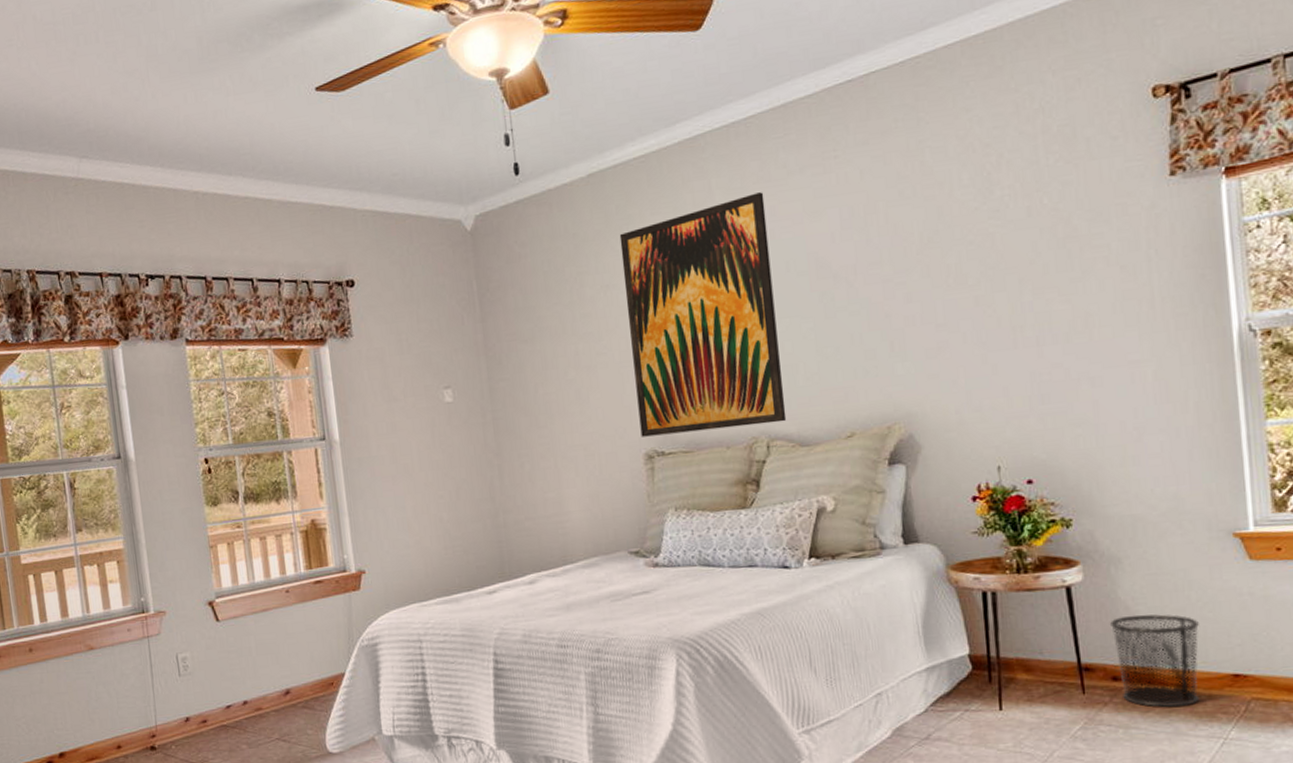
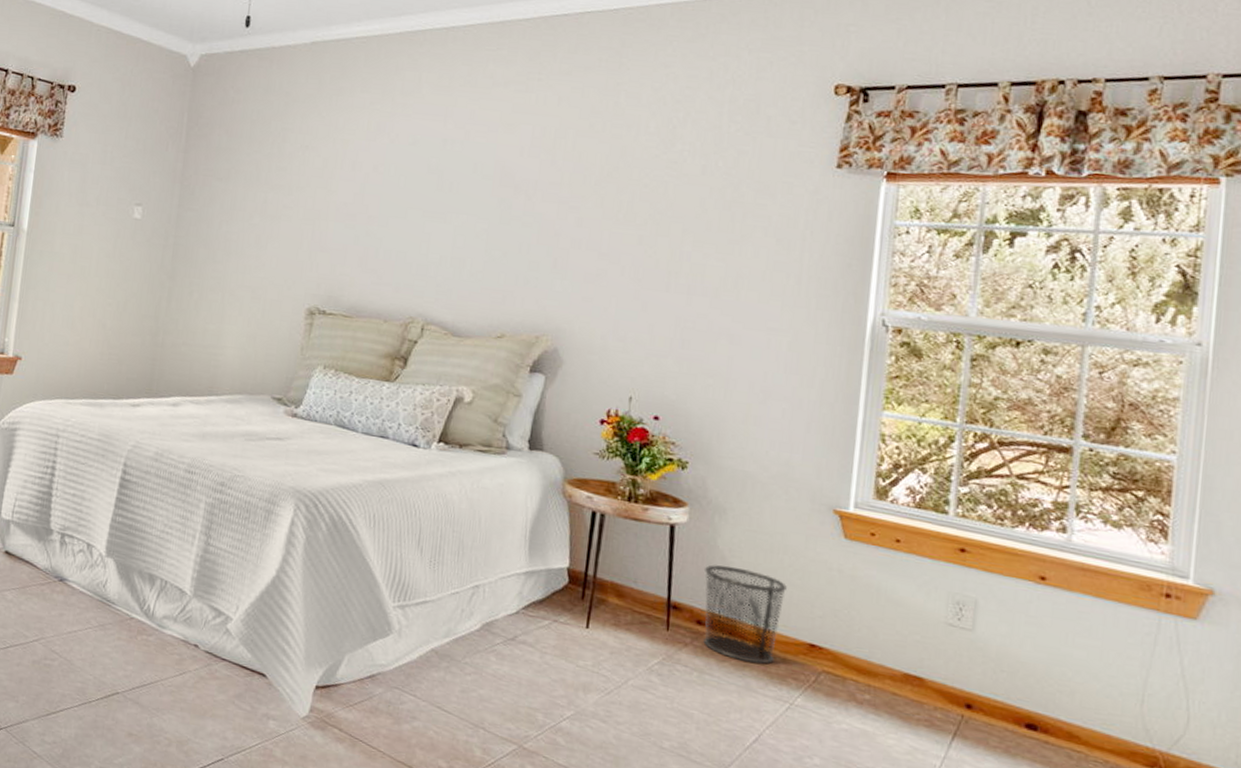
wall art: present [619,192,787,437] -> none [307,94,467,309]

